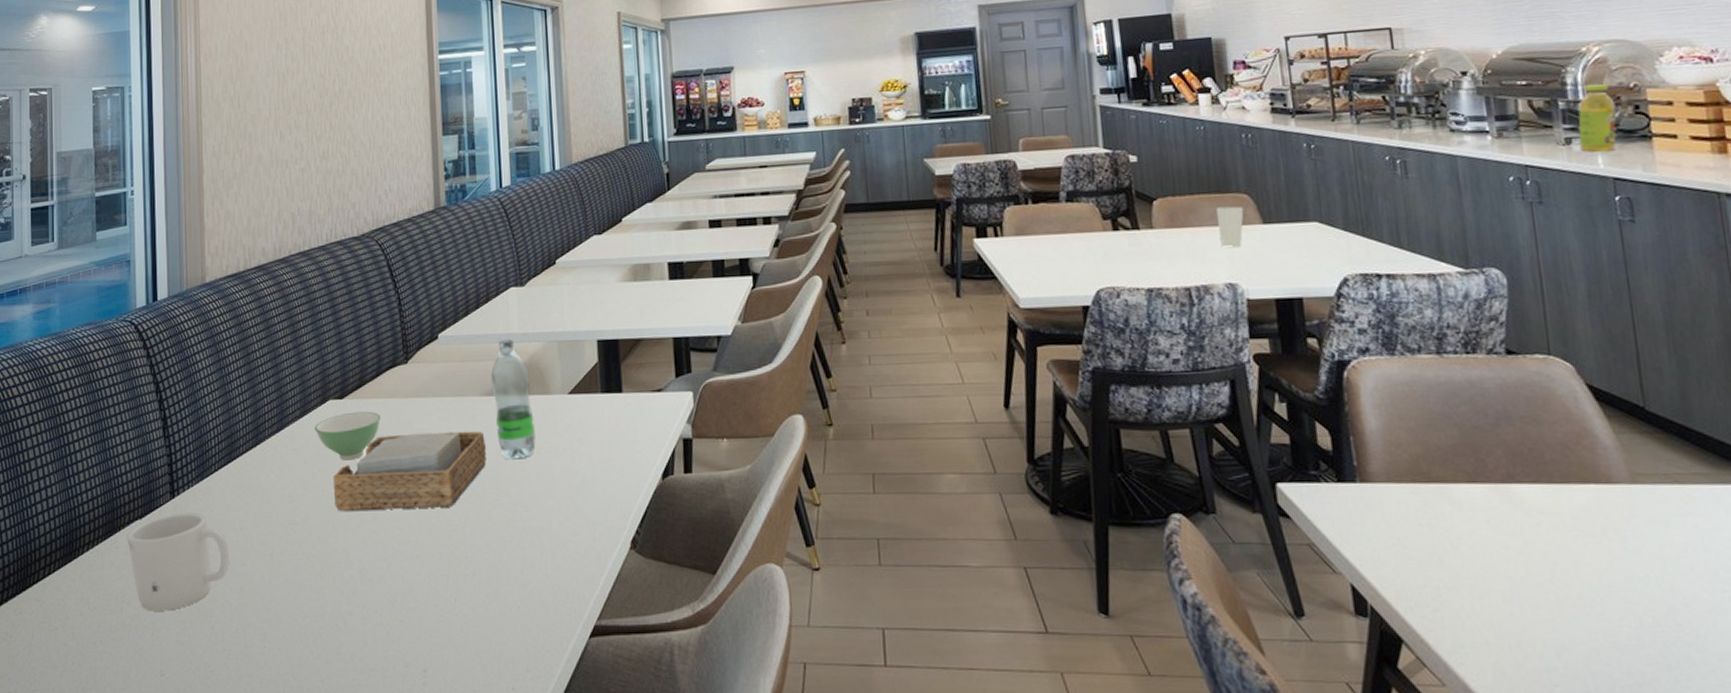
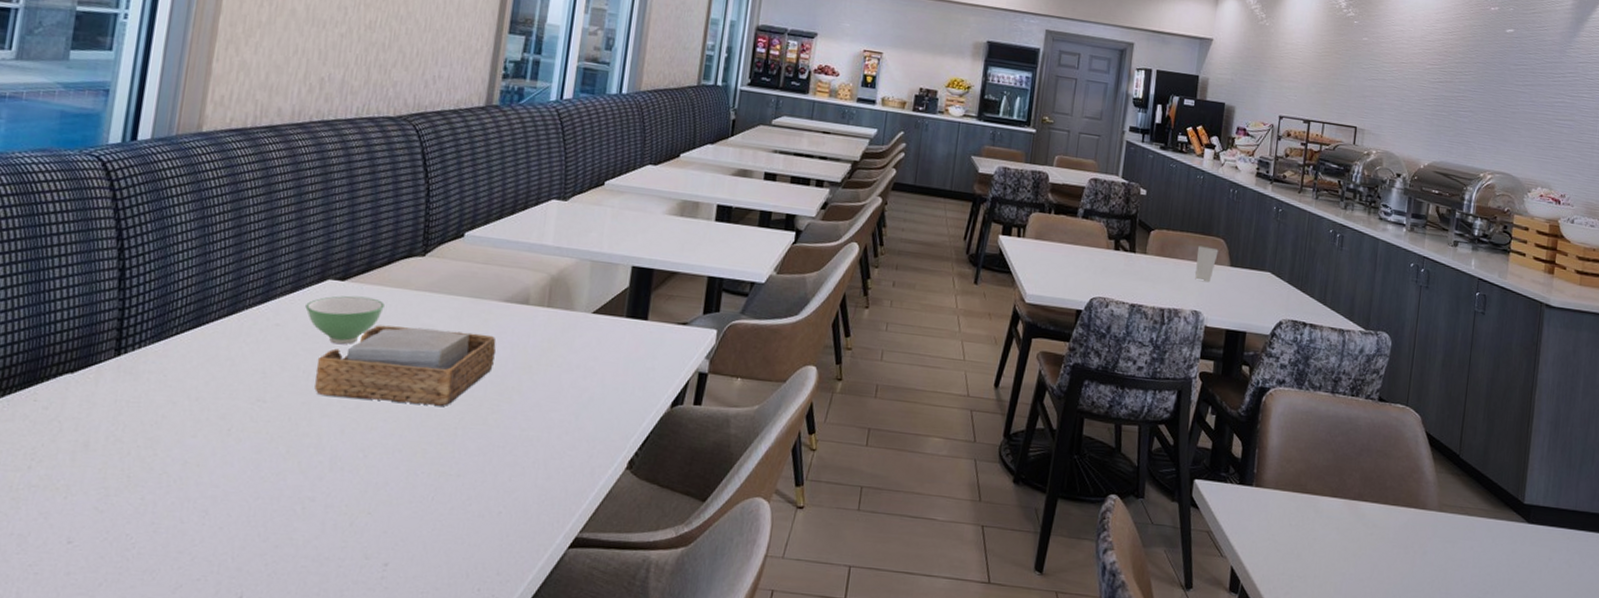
mug: present [127,513,230,611] -> none [50,372,179,475]
bottle: present [491,339,536,460] -> none [509,249,555,369]
fruit juice: present [1578,83,1616,152] -> none [1462,202,1492,257]

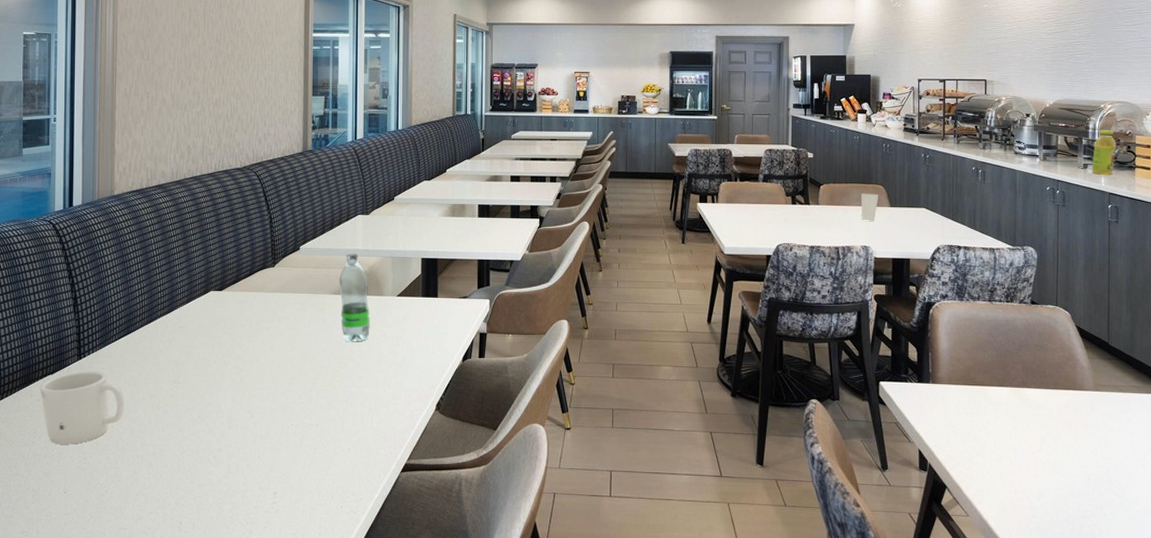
mug: none [50,372,179,475] -> present [40,371,124,445]
bowl: present [305,295,385,345] -> none [198,301,251,337]
napkin holder: present [315,325,497,406] -> none [210,319,333,375]
bottle: none [509,249,555,369] -> present [339,254,370,342]
fruit juice: none [1462,202,1492,257] -> present [1091,129,1116,175]

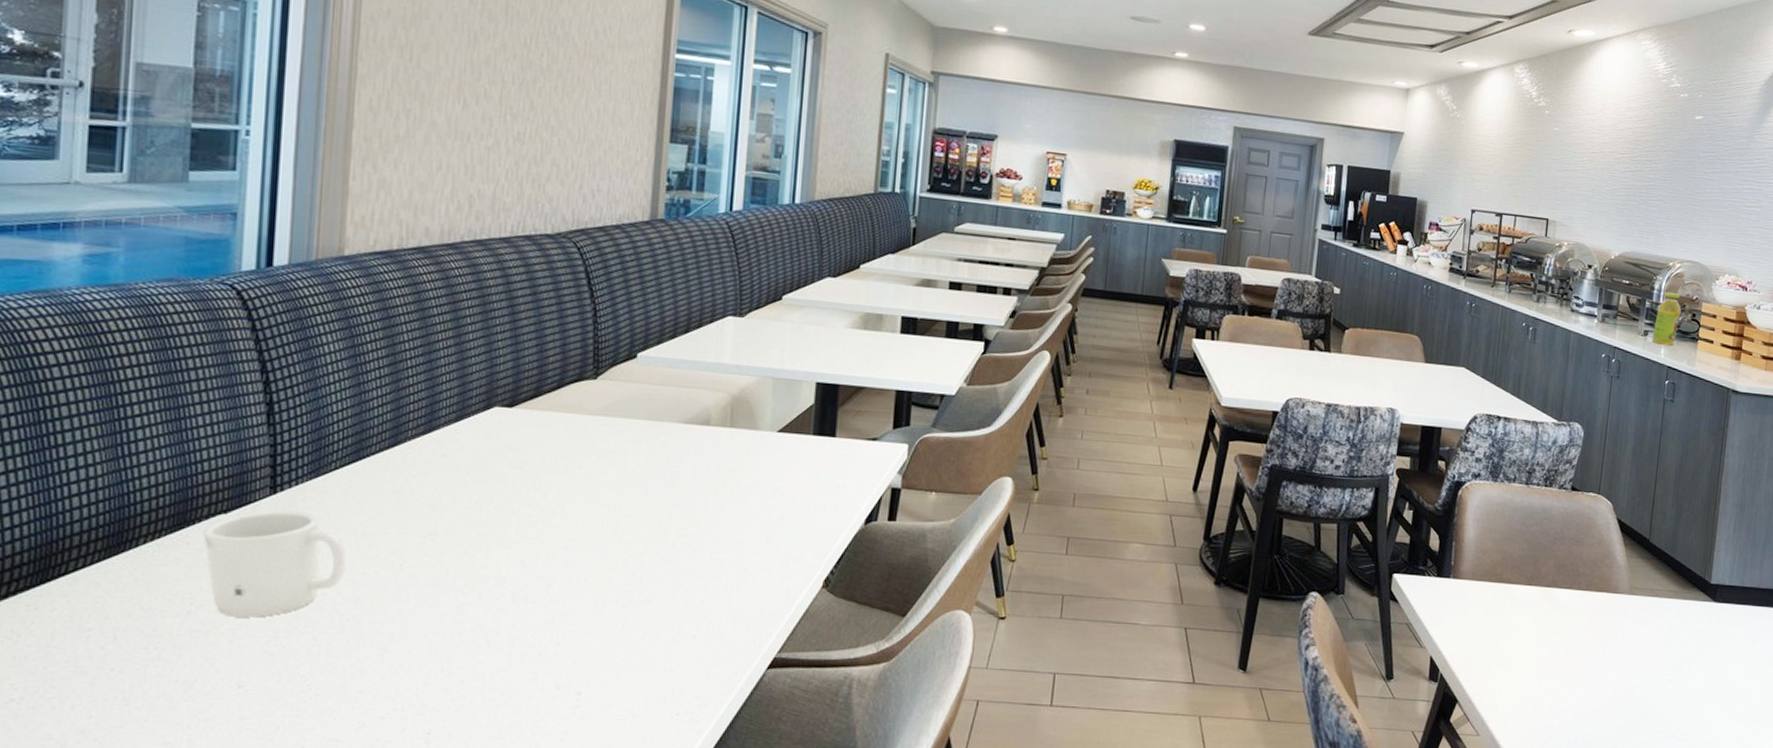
bottle: present [339,254,370,342] -> none [692,369,737,491]
cup: present [861,193,879,222] -> none [1390,343,1413,380]

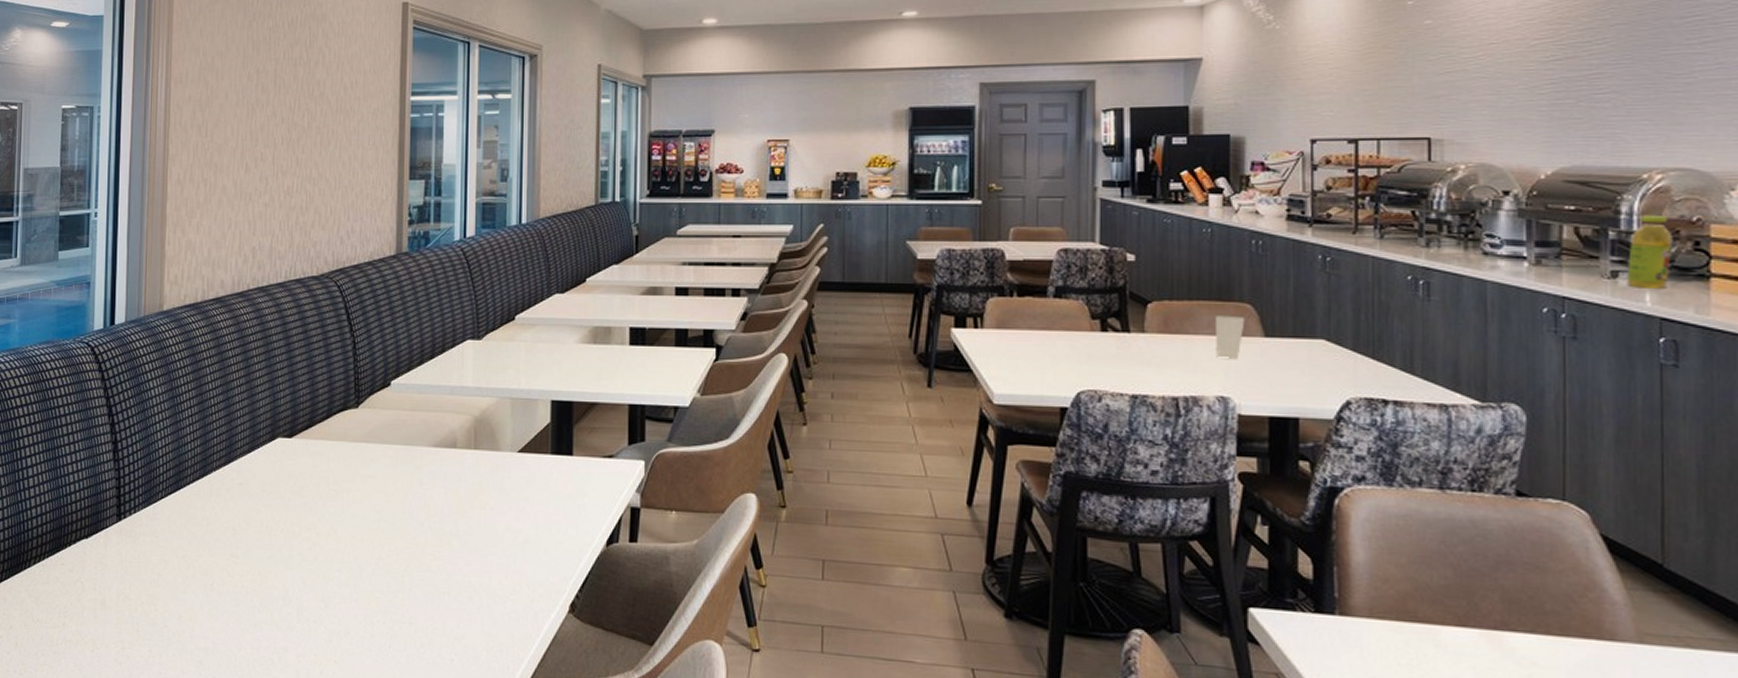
mug: present [203,511,346,618] -> none [72,536,171,630]
cup: none [1390,343,1413,380] -> present [1214,315,1245,360]

